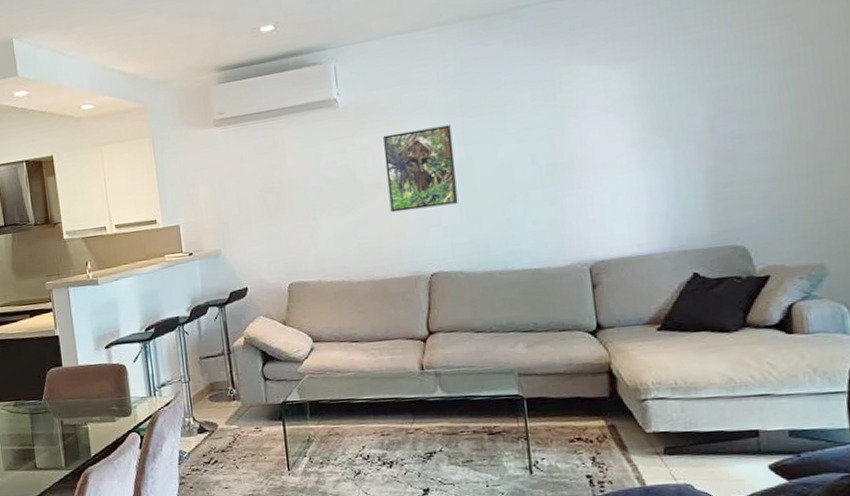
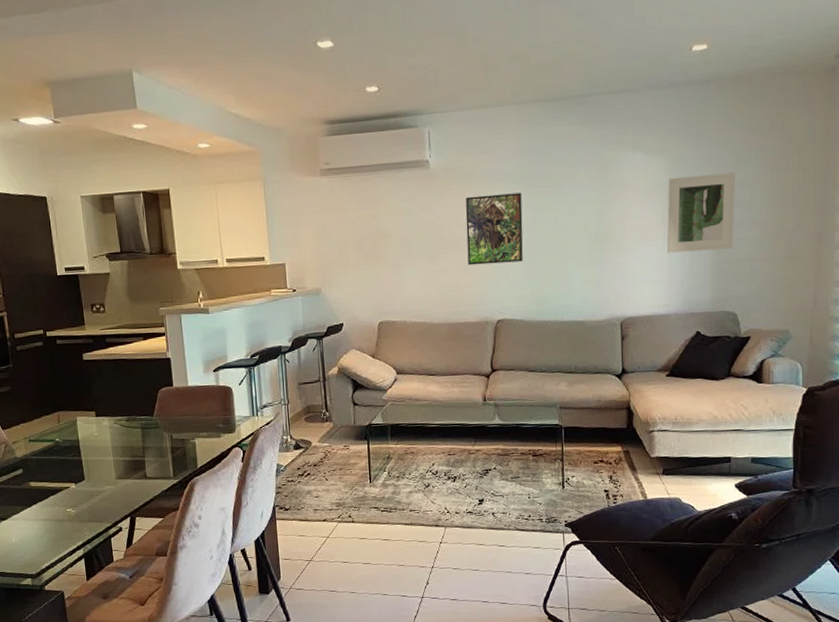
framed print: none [637,76,733,180] -> present [667,172,736,253]

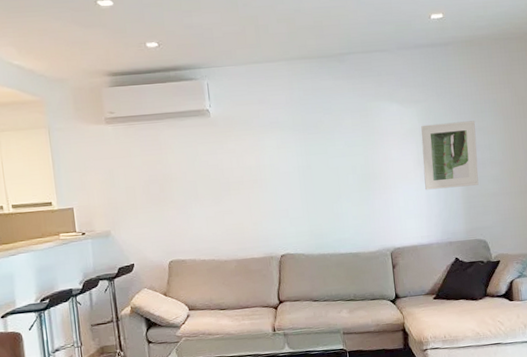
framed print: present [465,192,523,266] -> none [245,138,301,205]

